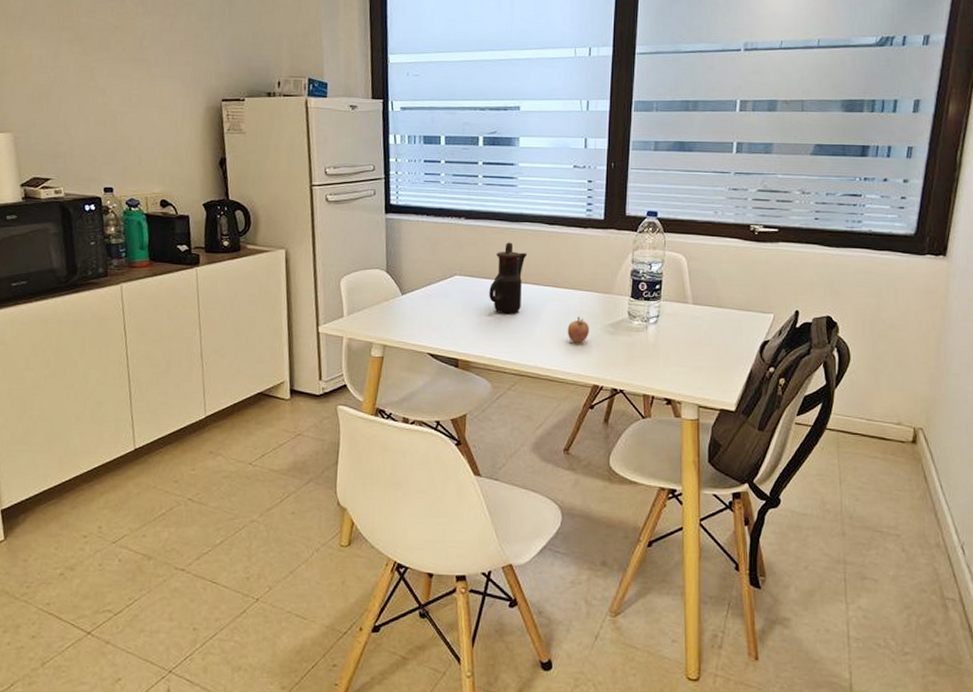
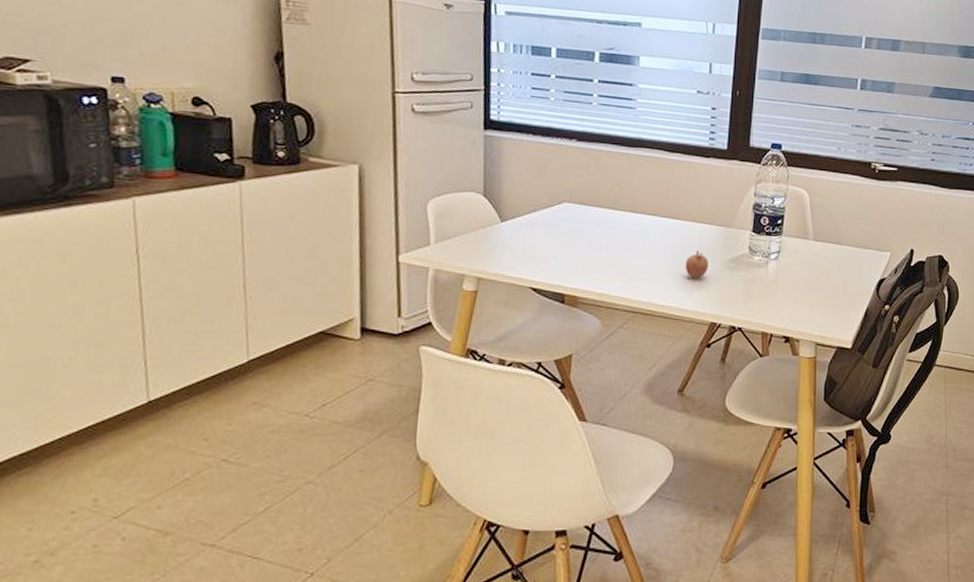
teapot: present [489,242,528,314] -> none [601,168,645,246]

